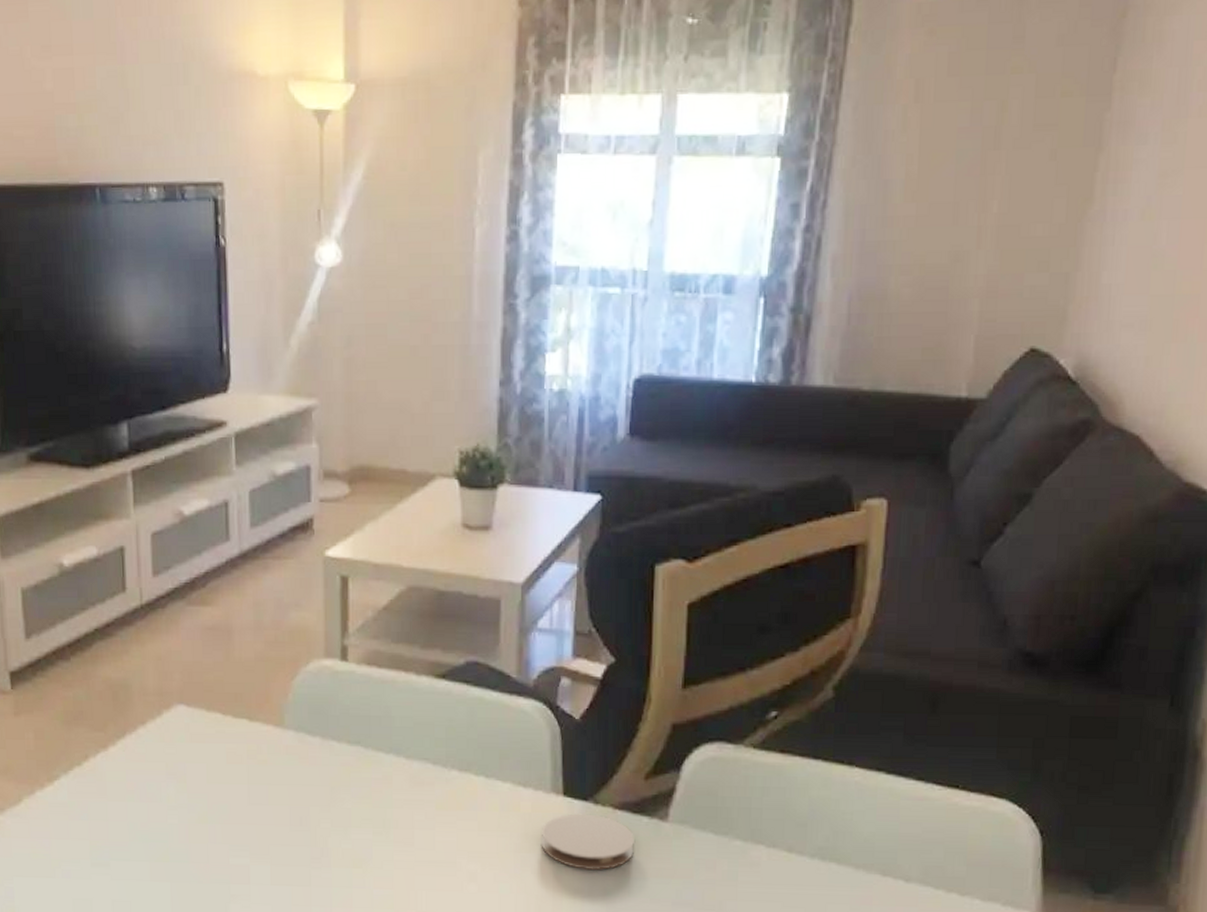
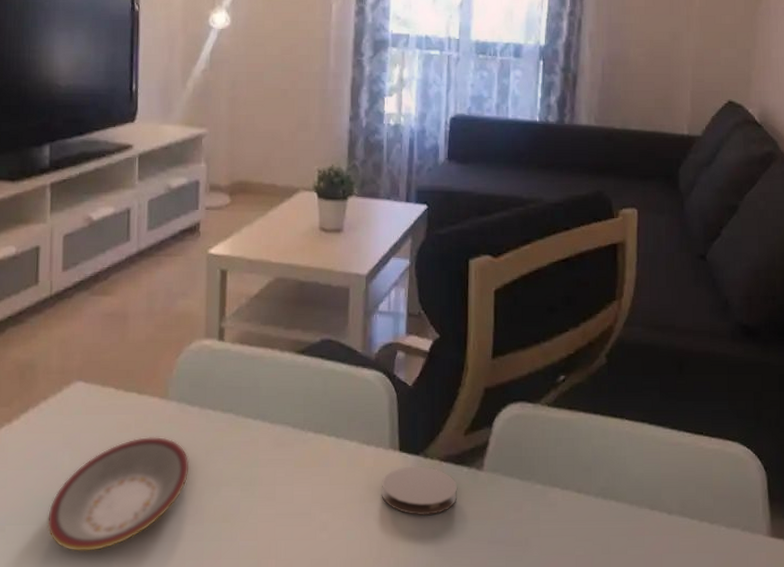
plate: none [155,770,312,892] -> present [47,437,190,551]

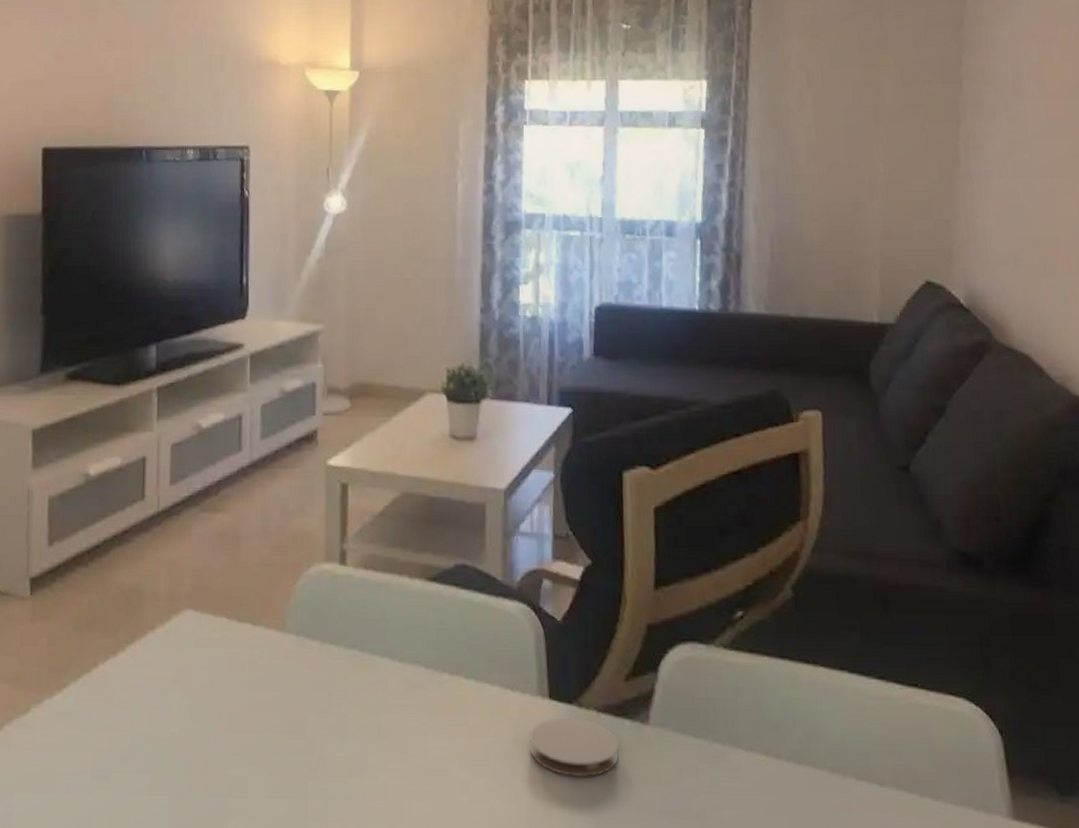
plate: present [47,437,190,551] -> none [156,675,310,807]

